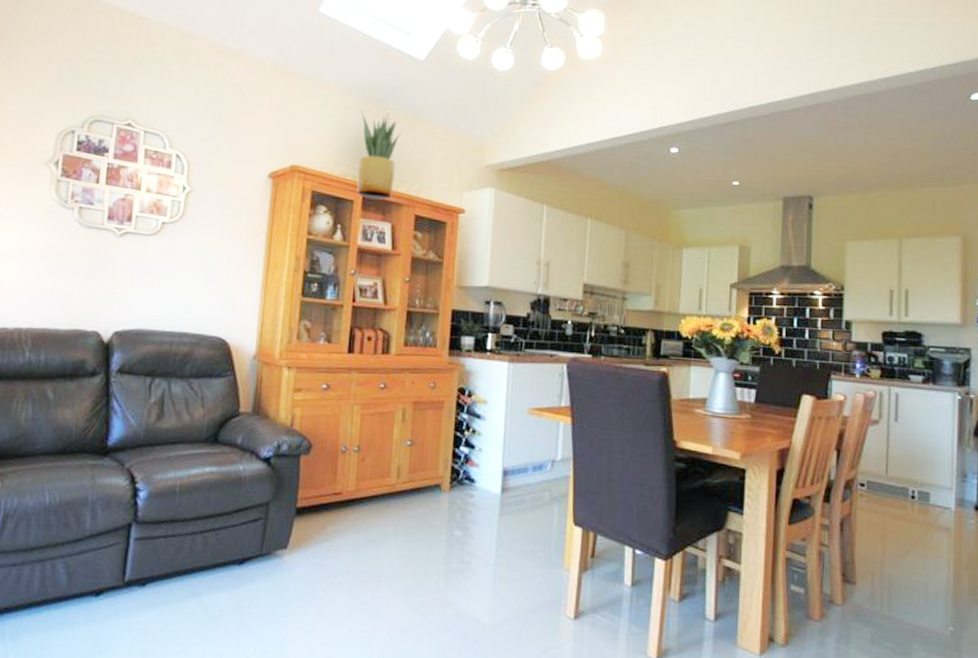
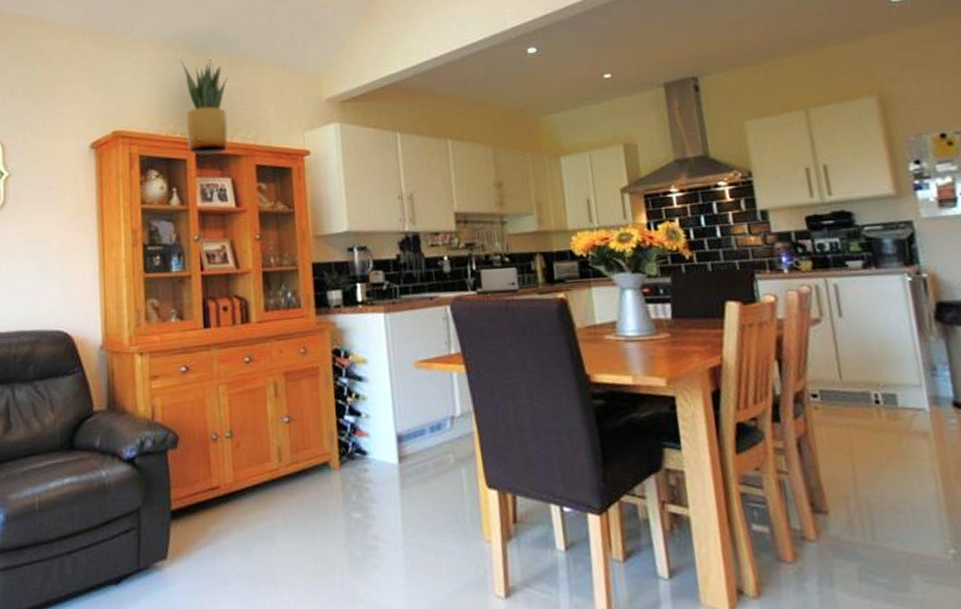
toaster: none [592,336,630,362] -> present [474,267,520,295]

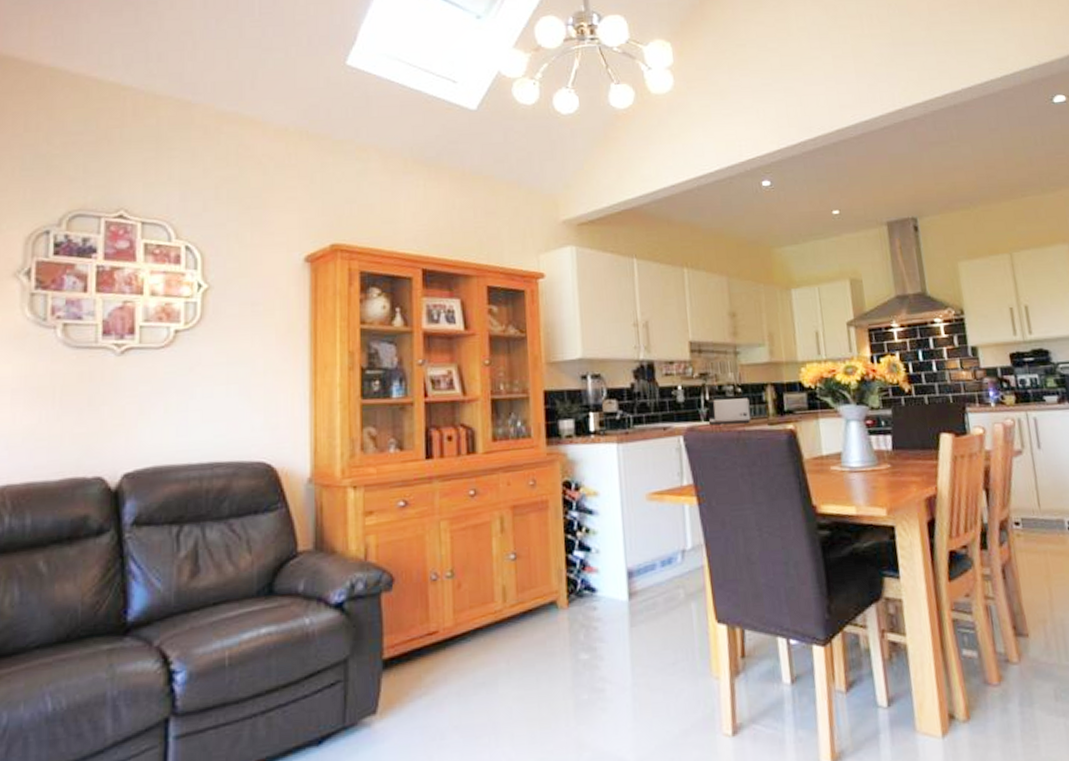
planter: present [181,58,228,155] -> none [409,172,459,274]

